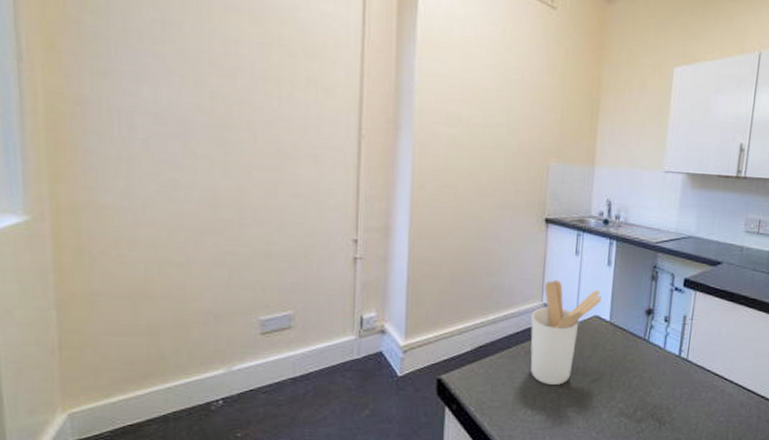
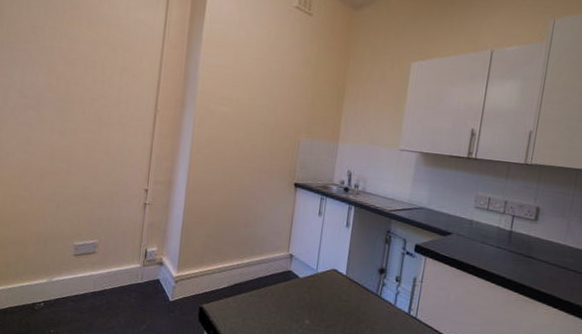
utensil holder: present [530,279,602,385] -> none [275,235,340,325]

